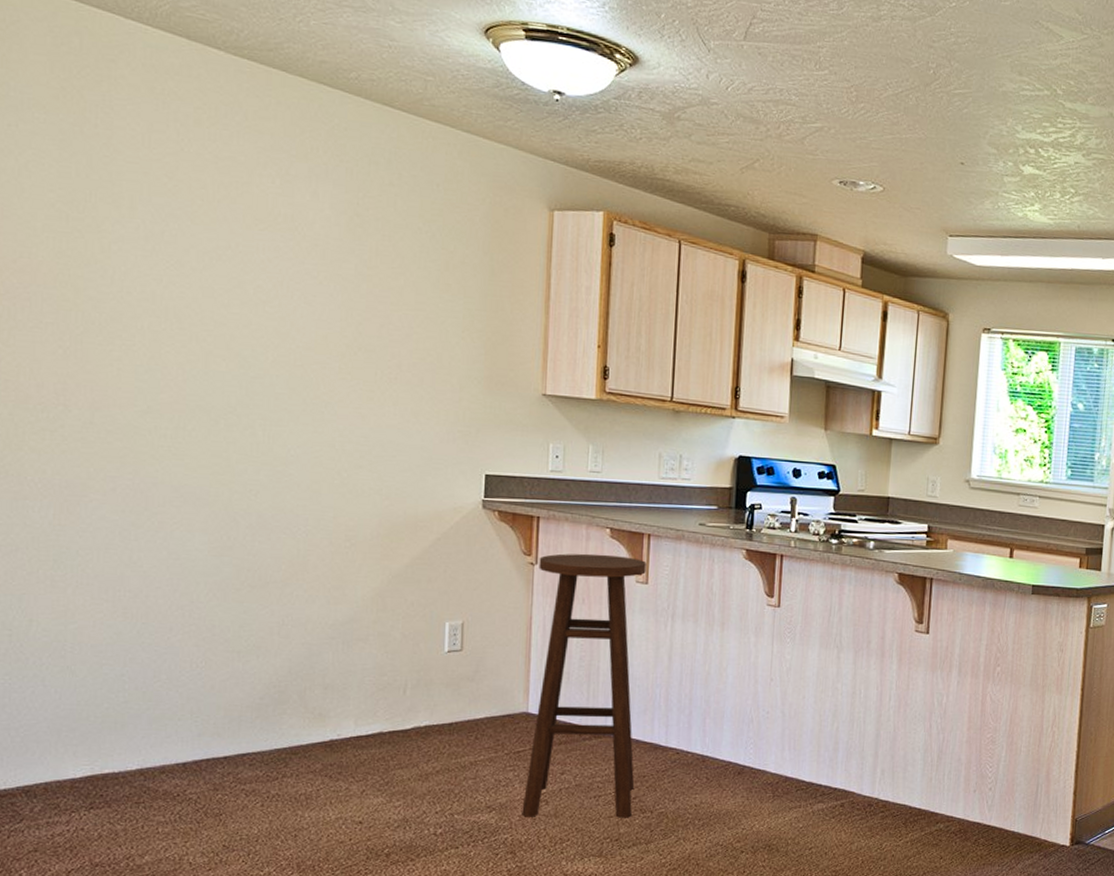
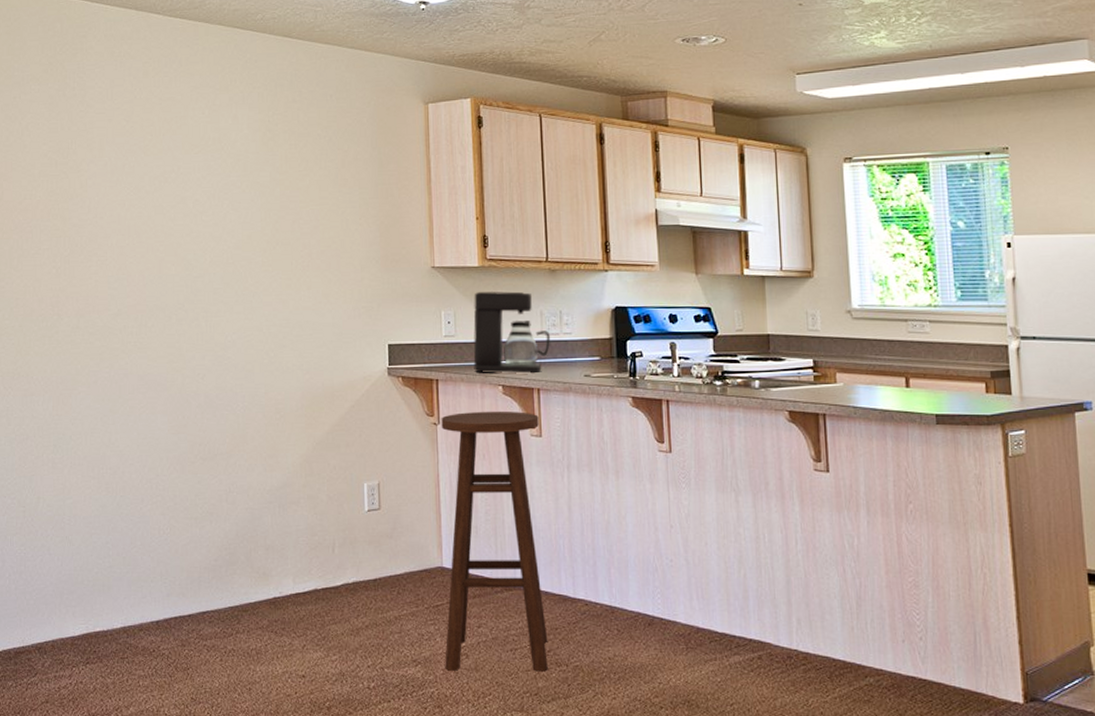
coffee maker: none [580,427,667,518] -> present [473,291,550,374]

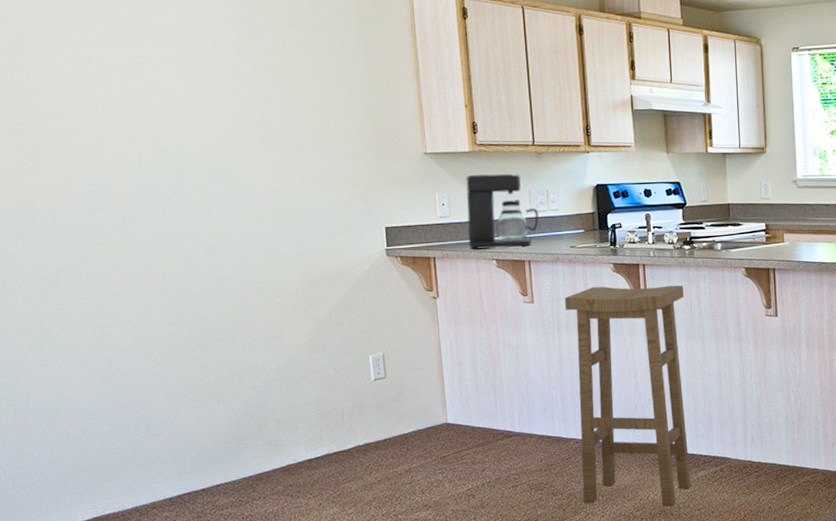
bar stool: present [441,411,548,672] -> none [440,282,546,511]
bar stool: none [576,422,722,696] -> present [564,285,691,507]

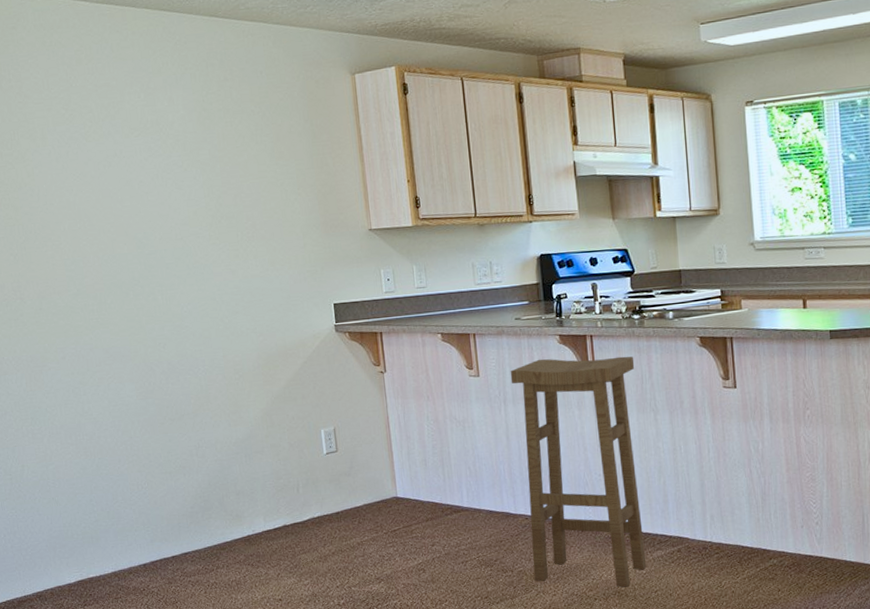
coffee maker: present [466,173,539,250] -> none [410,247,483,324]

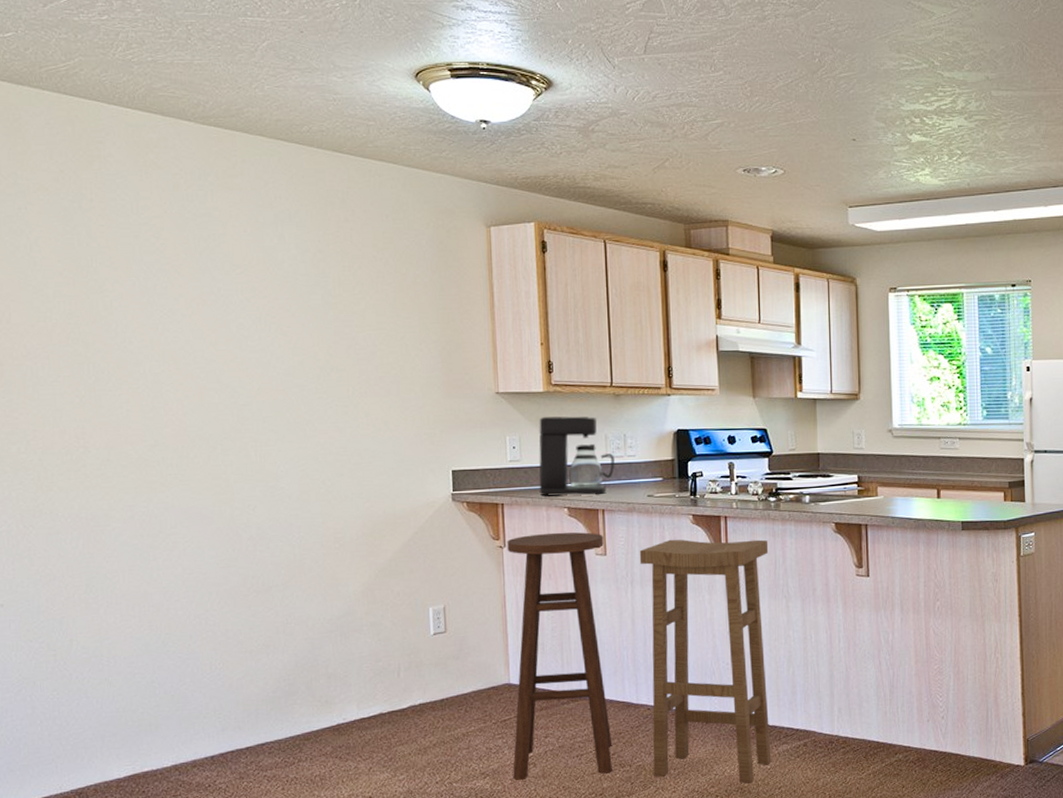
bar stool: none [387,355,496,585] -> present [507,532,613,780]
coffee maker: none [410,247,483,324] -> present [539,416,615,496]

